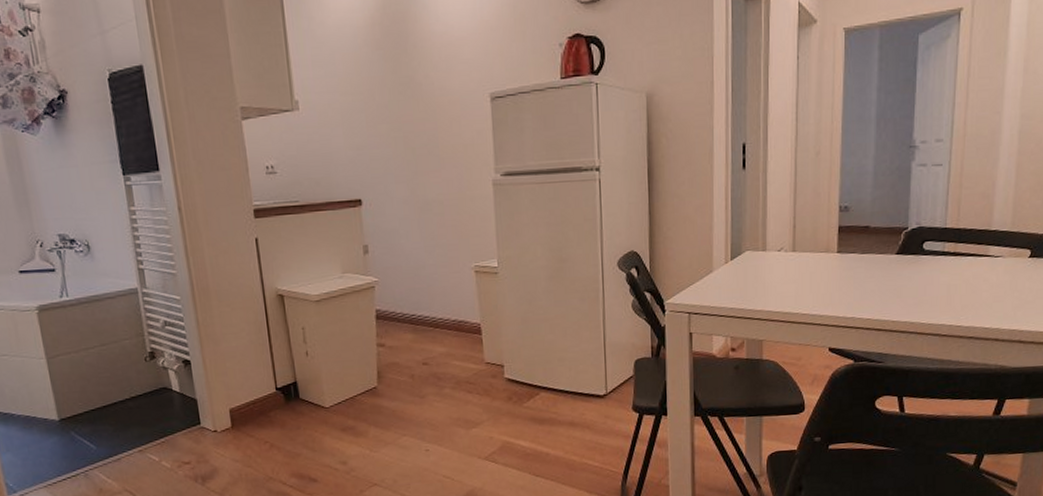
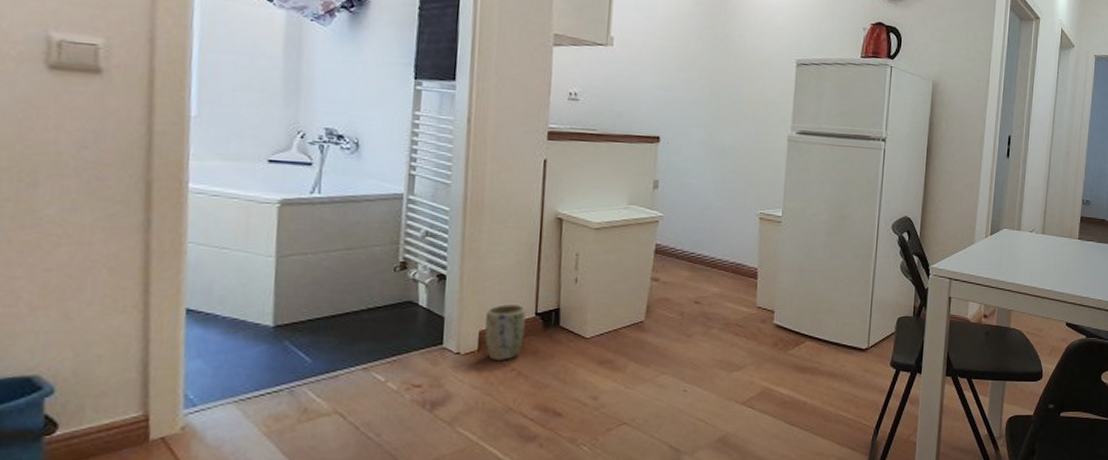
plant pot: none [231,382,270,435] -> present [485,304,526,360]

